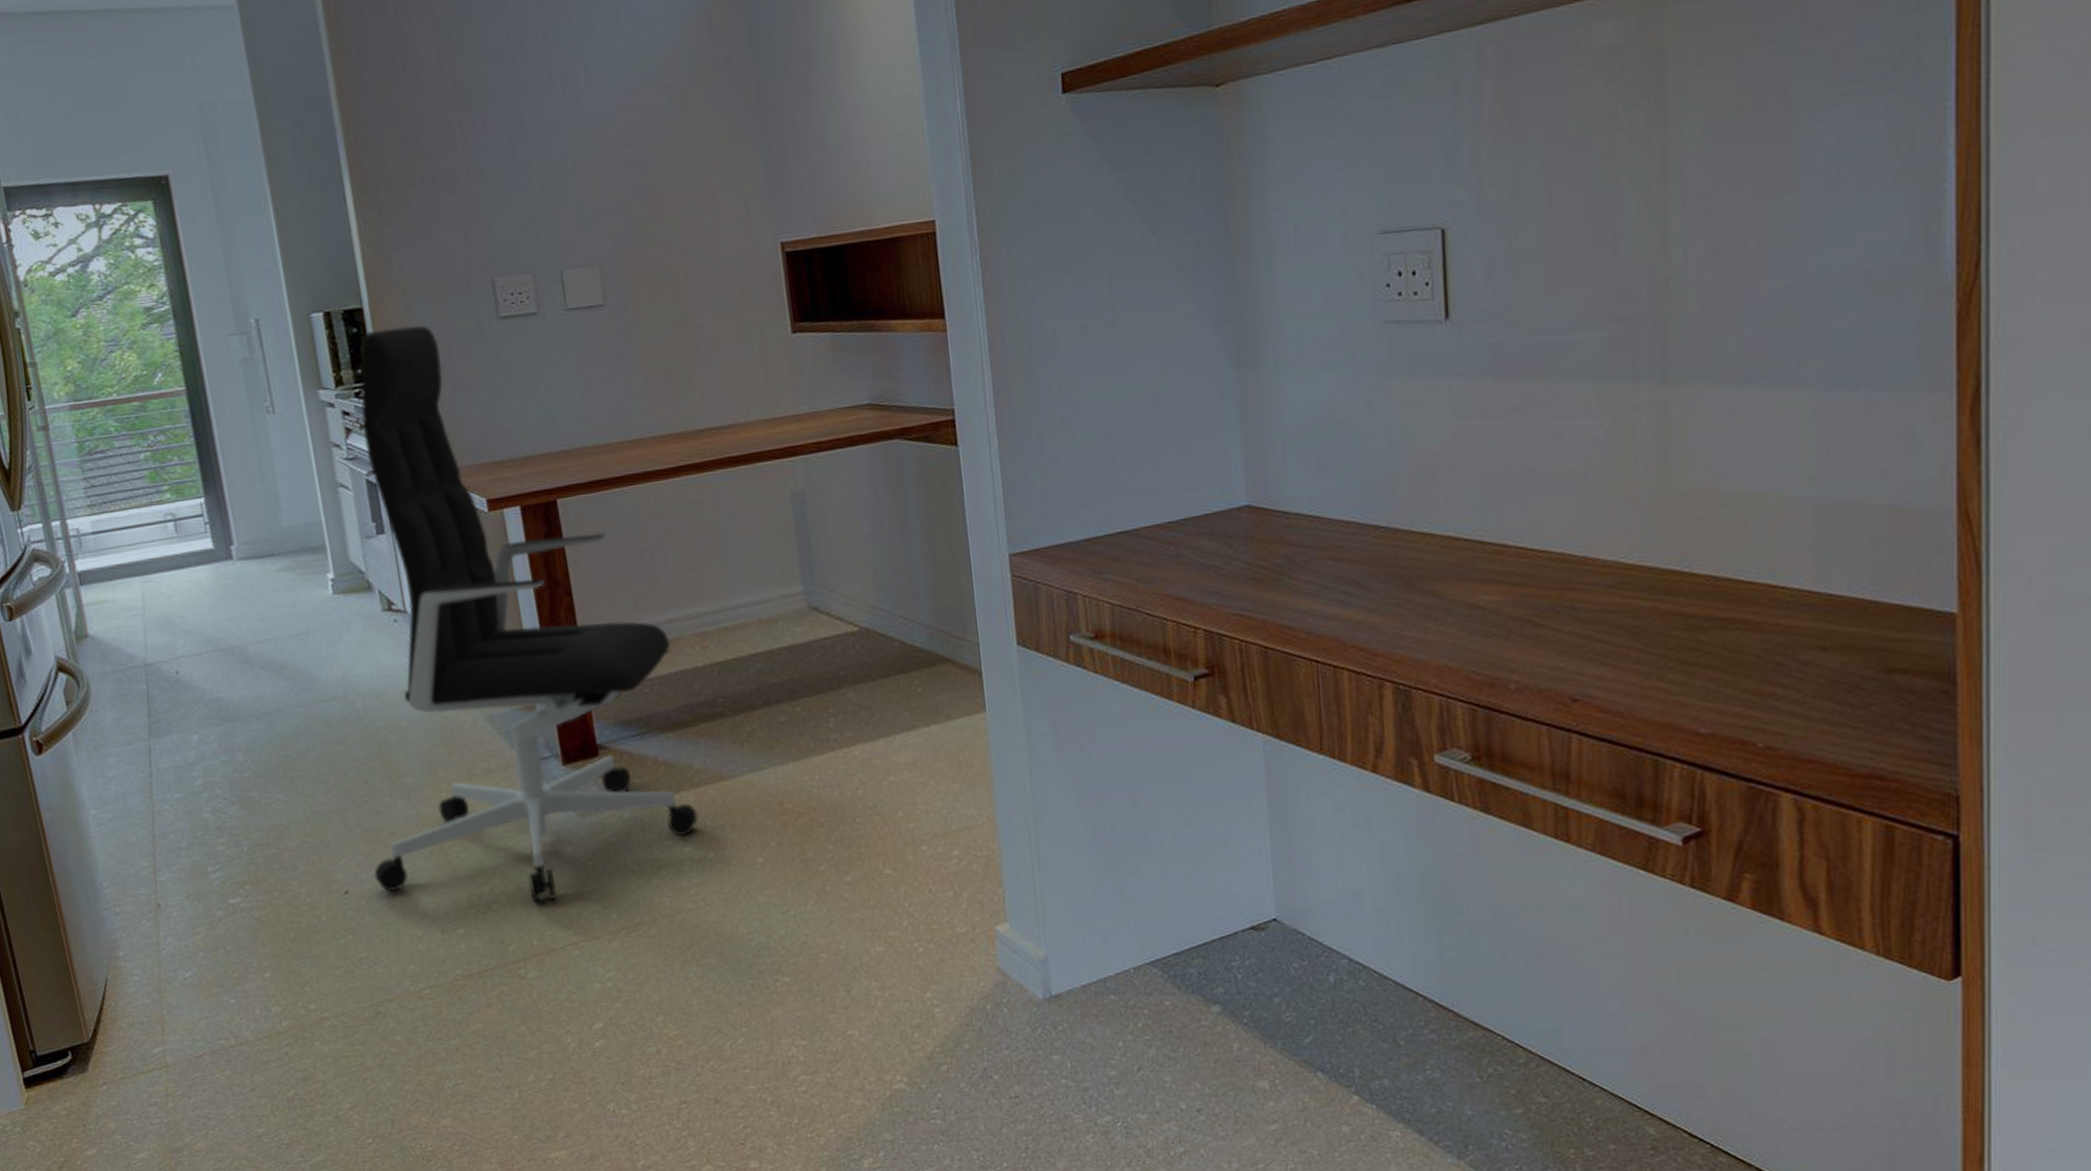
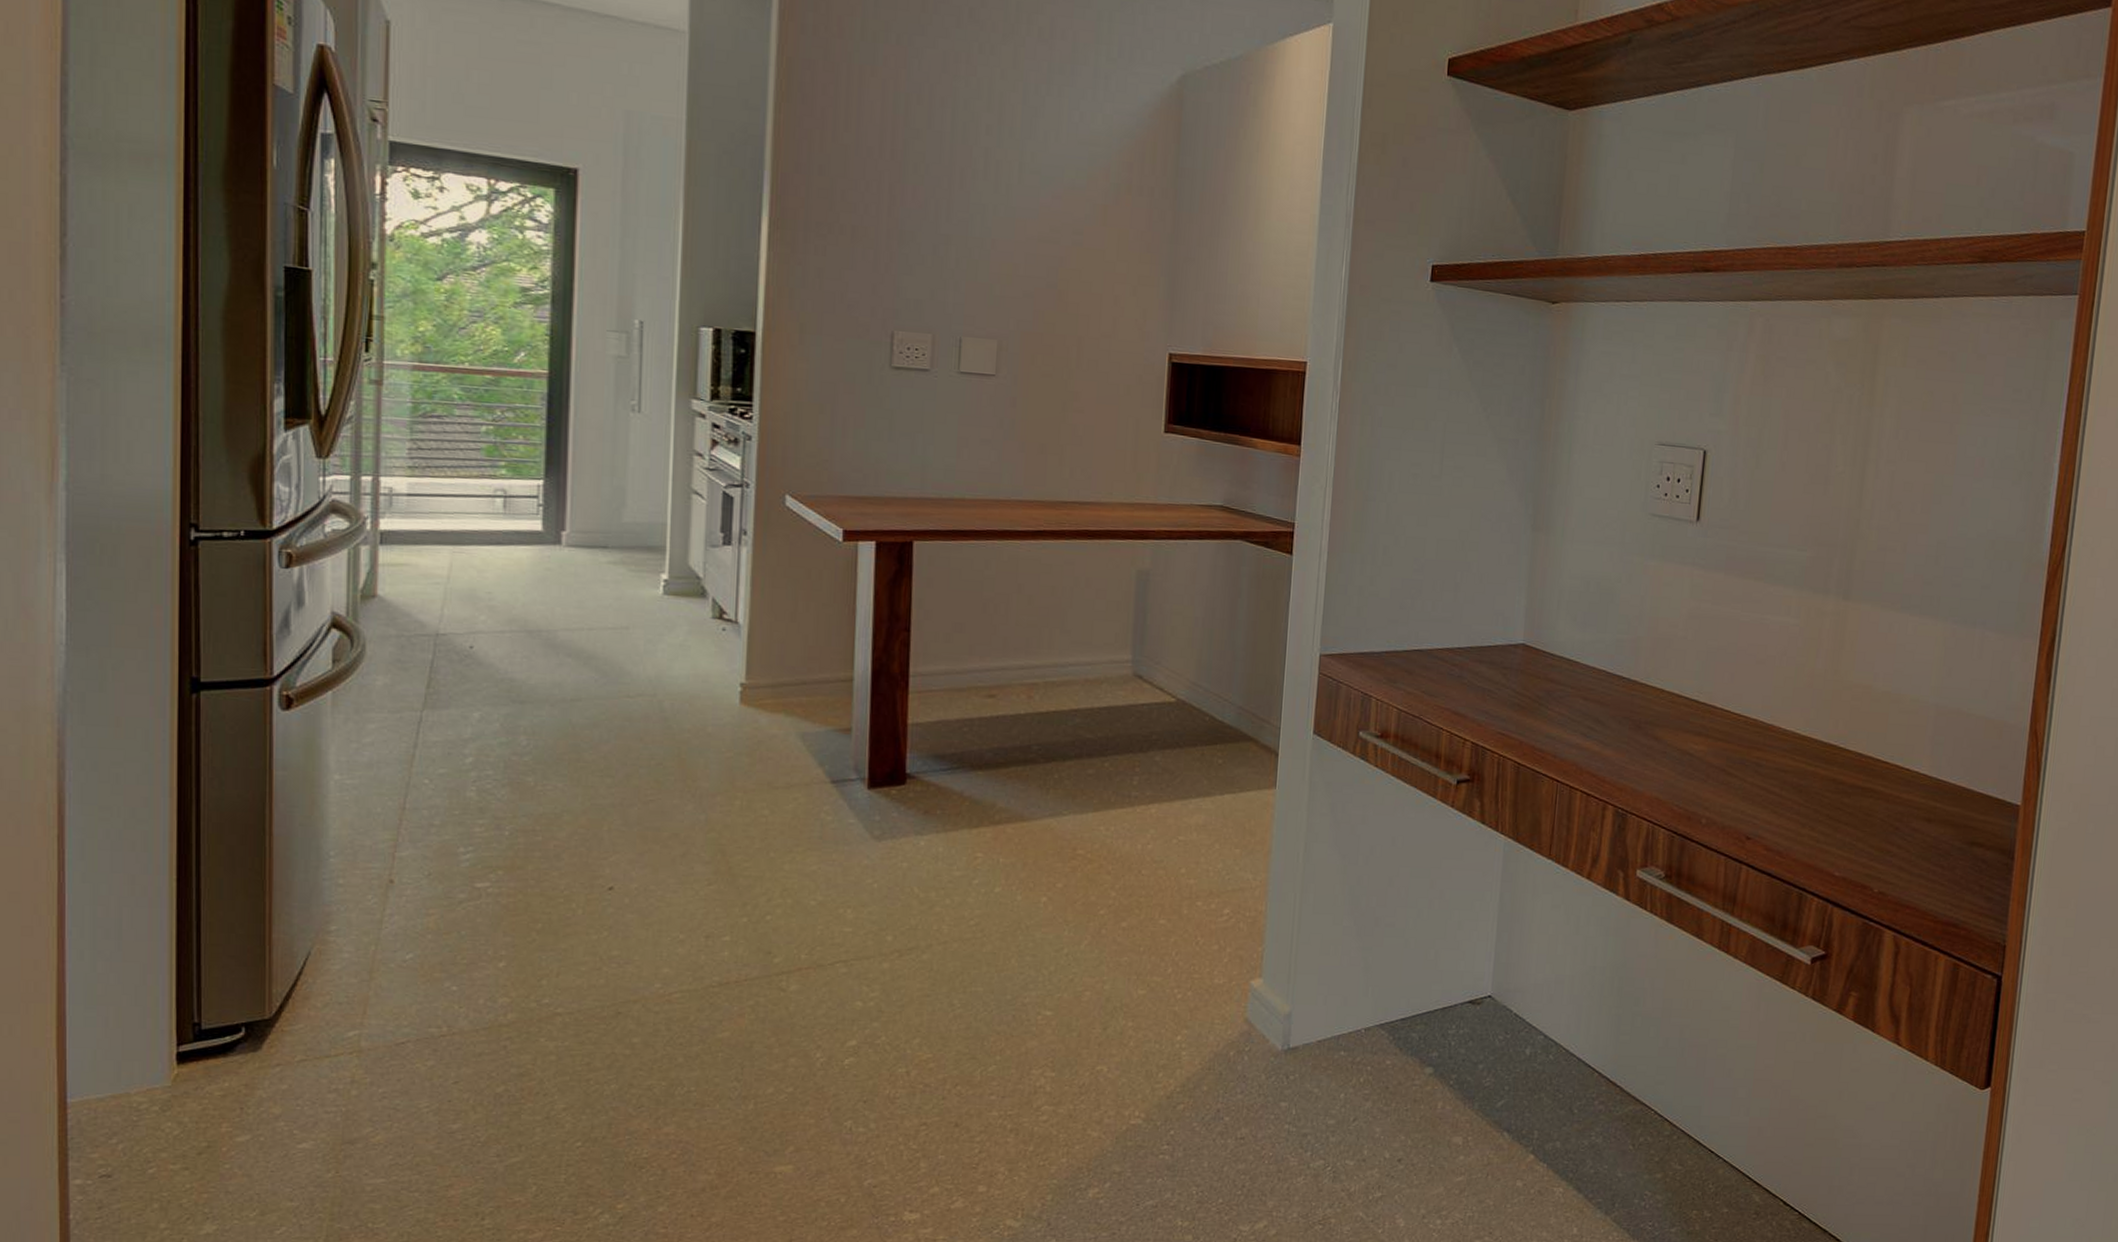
office chair: present [360,325,698,904] -> none [645,355,998,919]

